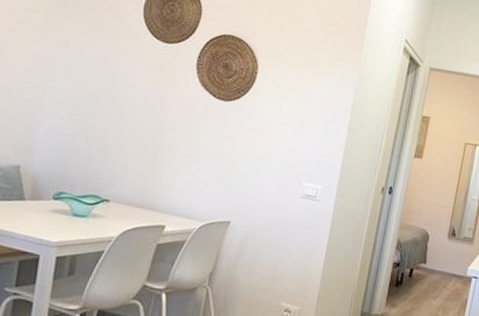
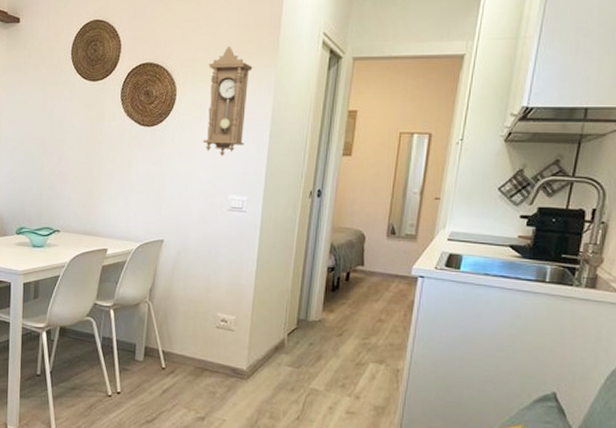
pendulum clock: none [281,35,337,143] -> present [203,47,253,157]

